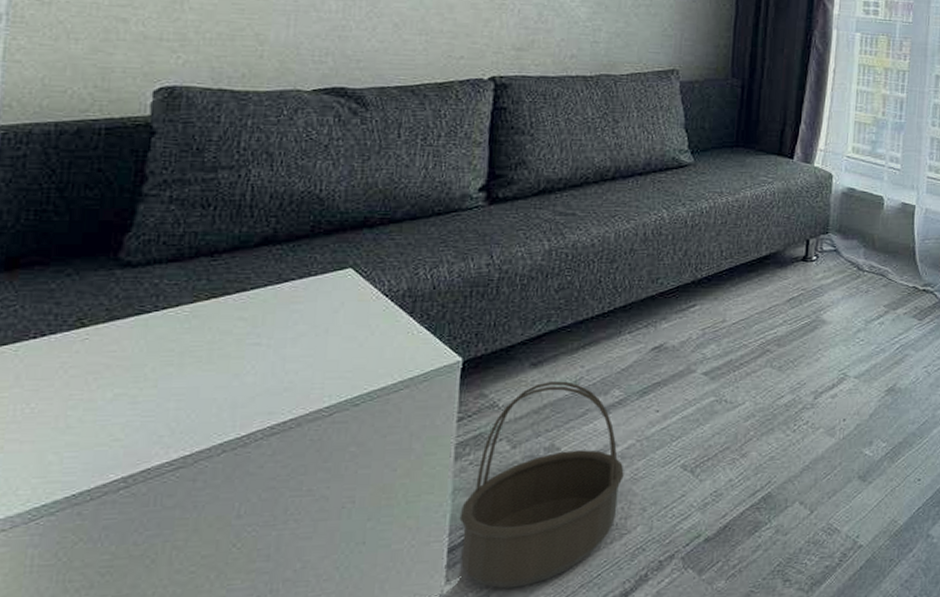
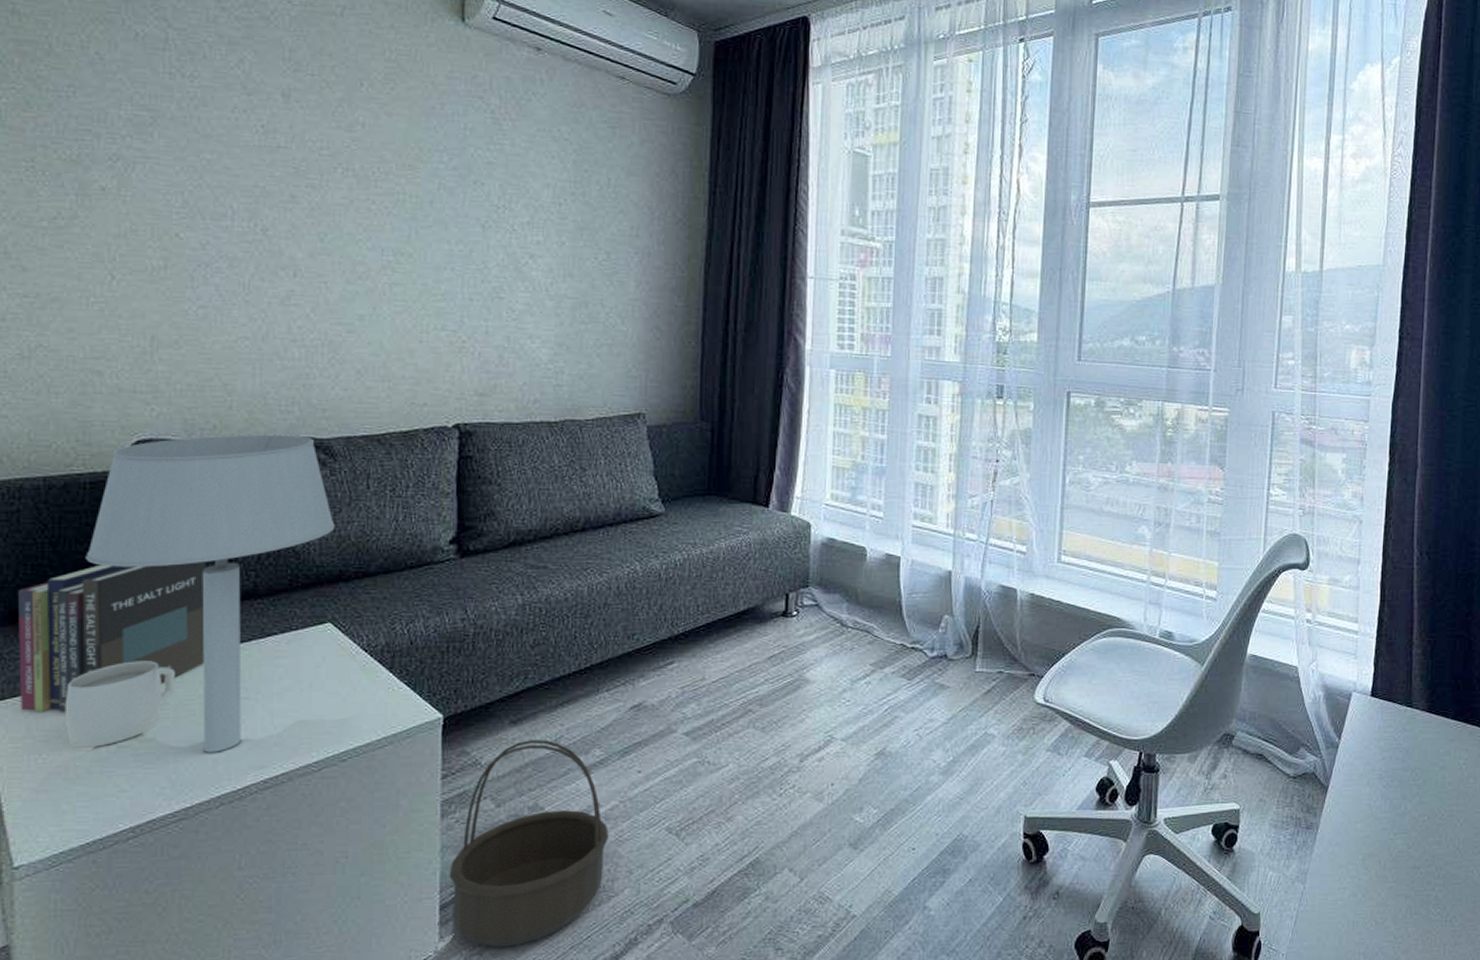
books: none [10,206,224,361] -> present [19,560,205,712]
mug: none [58,307,184,397] -> present [64,661,176,749]
table lamp: none [94,83,363,399] -> present [85,434,335,753]

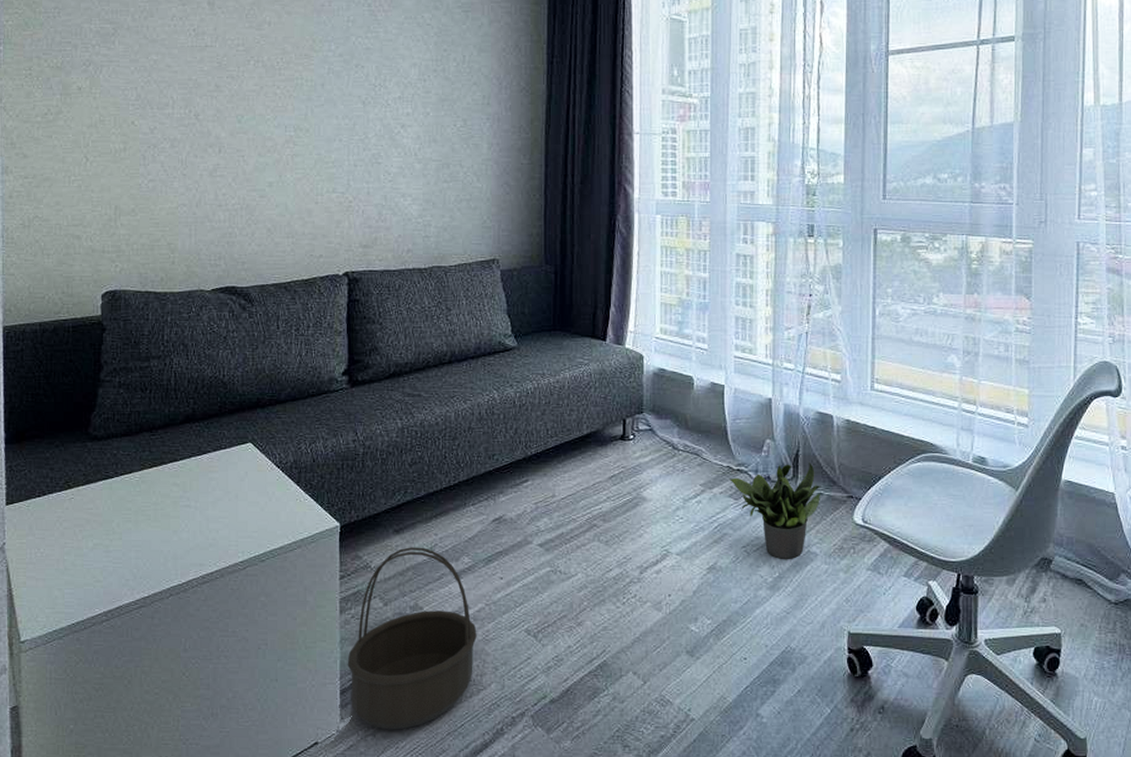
books: present [19,560,205,712] -> none [23,390,157,515]
mug: present [64,661,176,749] -> none [56,473,136,545]
table lamp: present [85,434,335,753] -> none [69,284,253,551]
potted plant: none [902,638,1002,742] -> present [729,461,821,559]

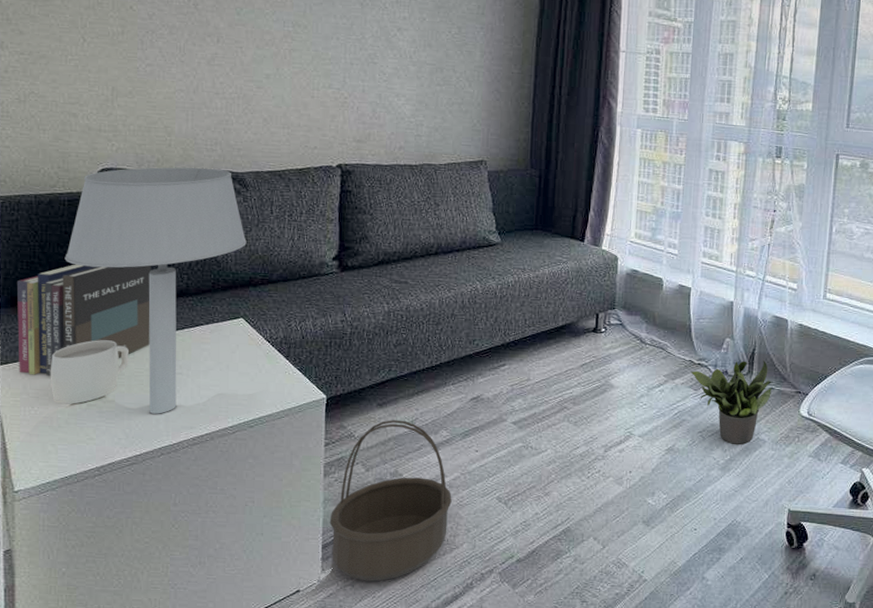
books: none [23,390,157,515] -> present [17,264,151,376]
mug: none [56,473,136,545] -> present [50,340,130,405]
table lamp: none [69,284,253,551] -> present [64,167,247,414]

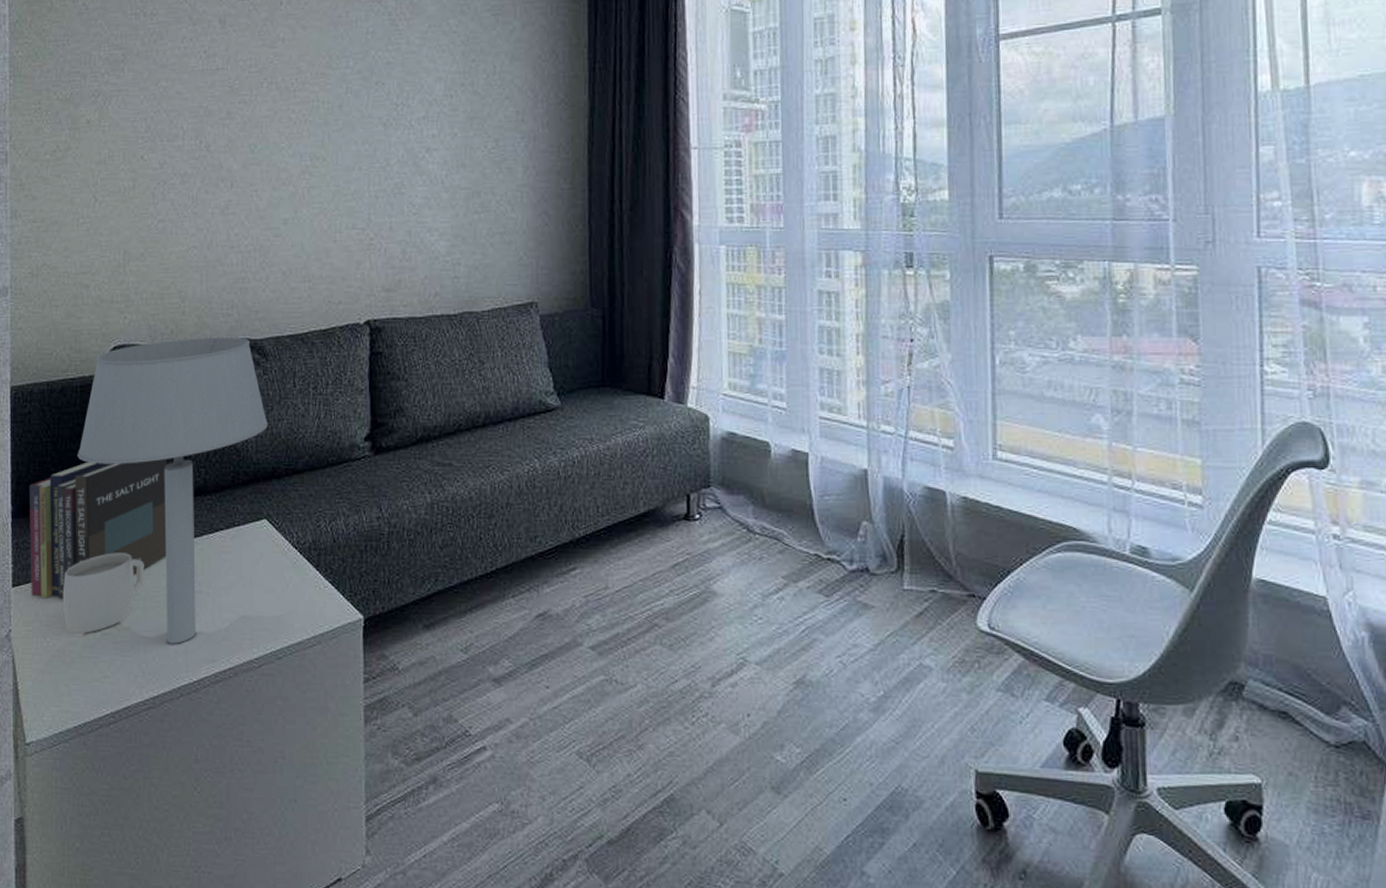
basket: present [329,420,452,582] -> none [373,646,520,869]
potted plant: present [690,359,773,445] -> none [817,549,934,674]

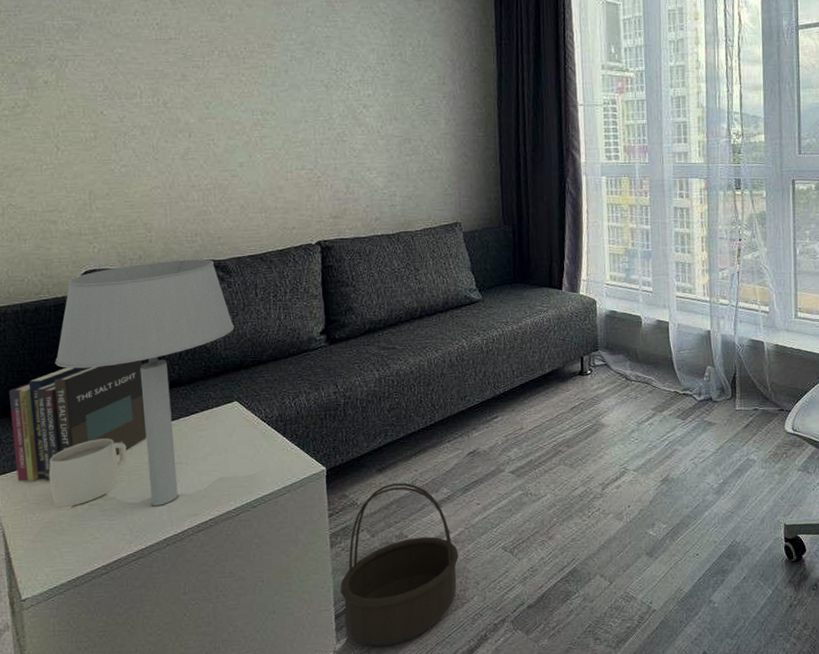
basket: none [373,646,520,869] -> present [340,482,459,646]

